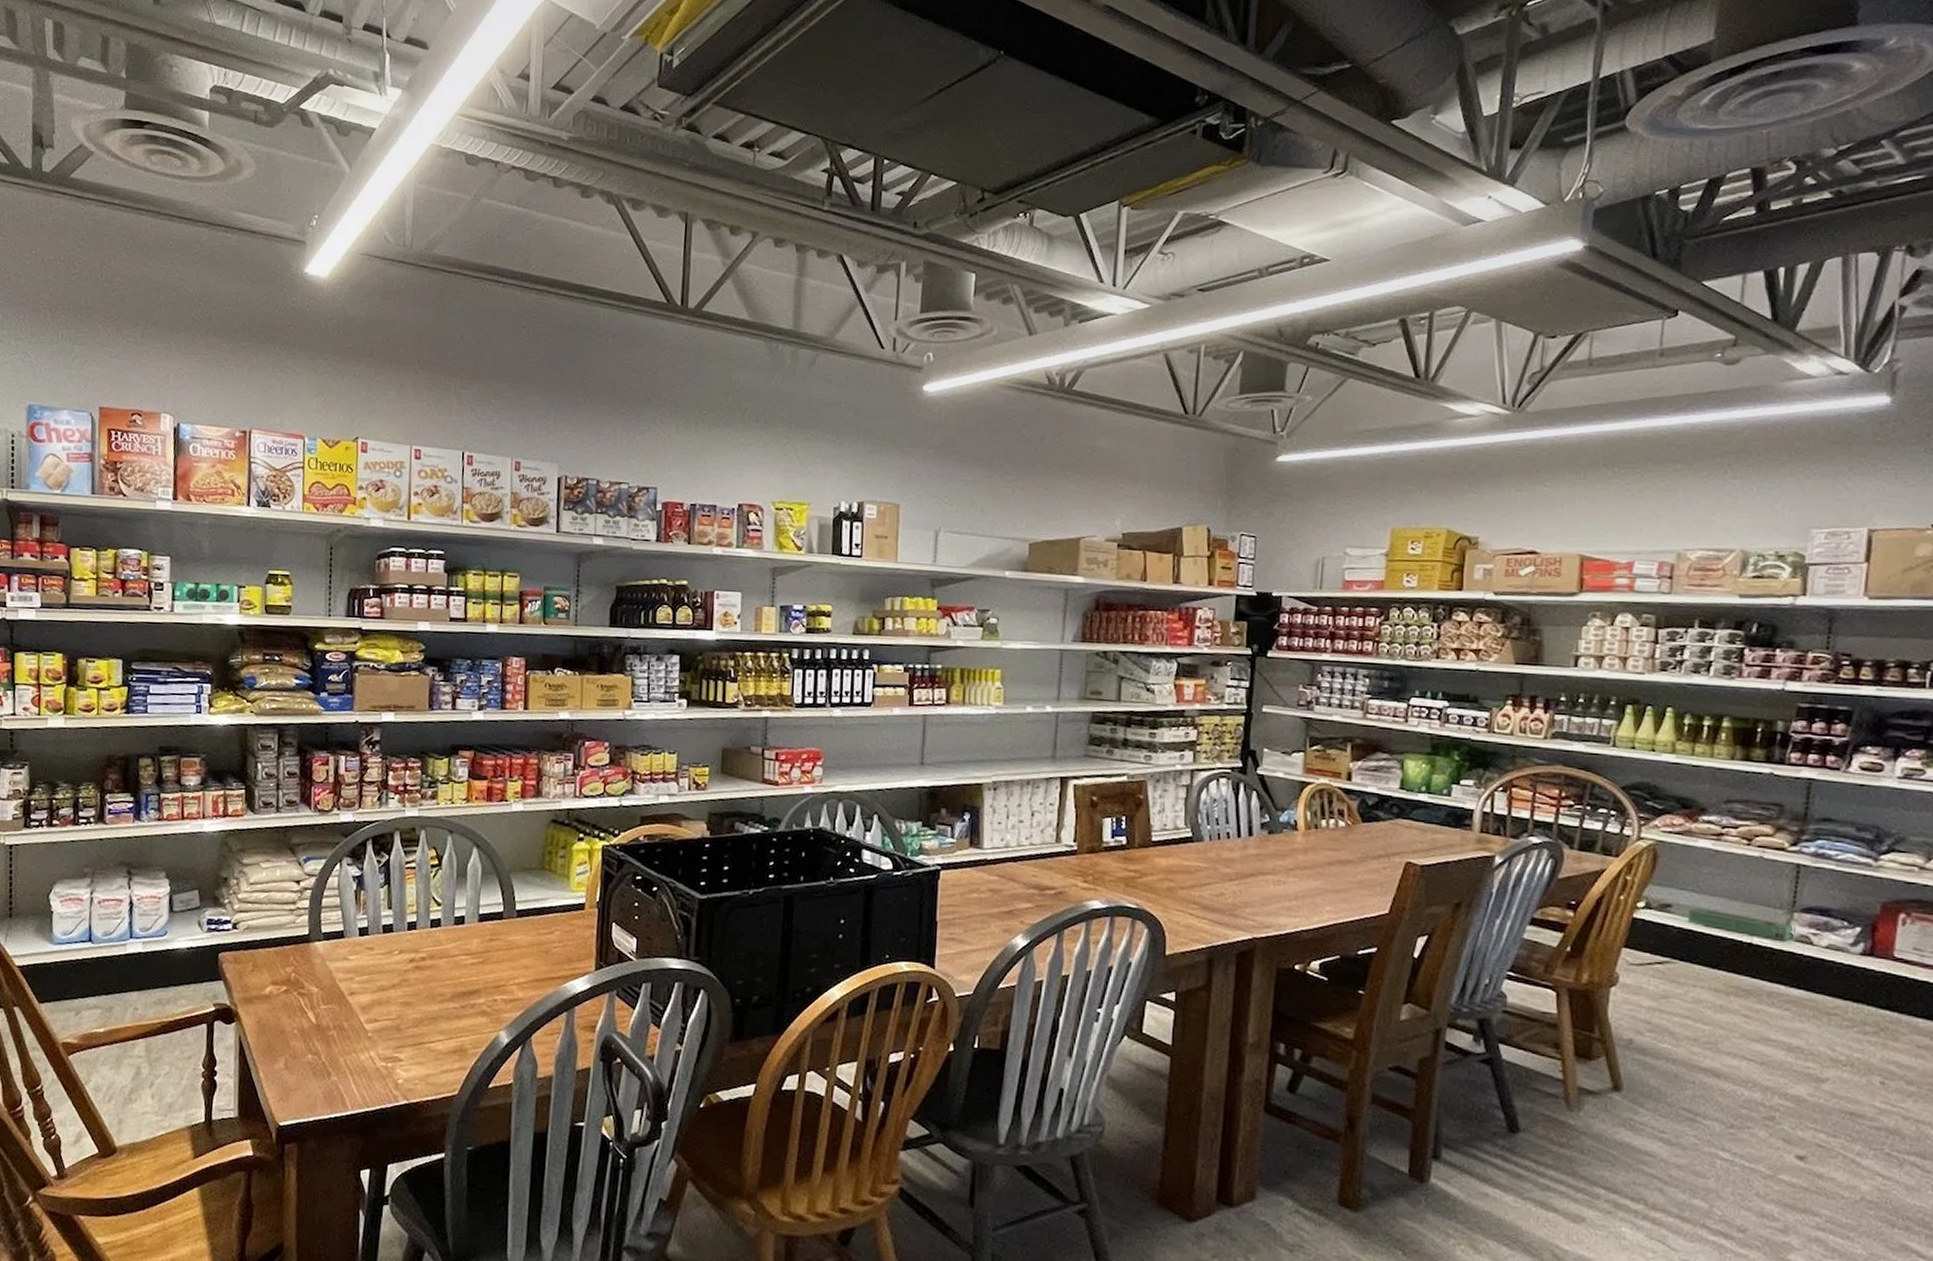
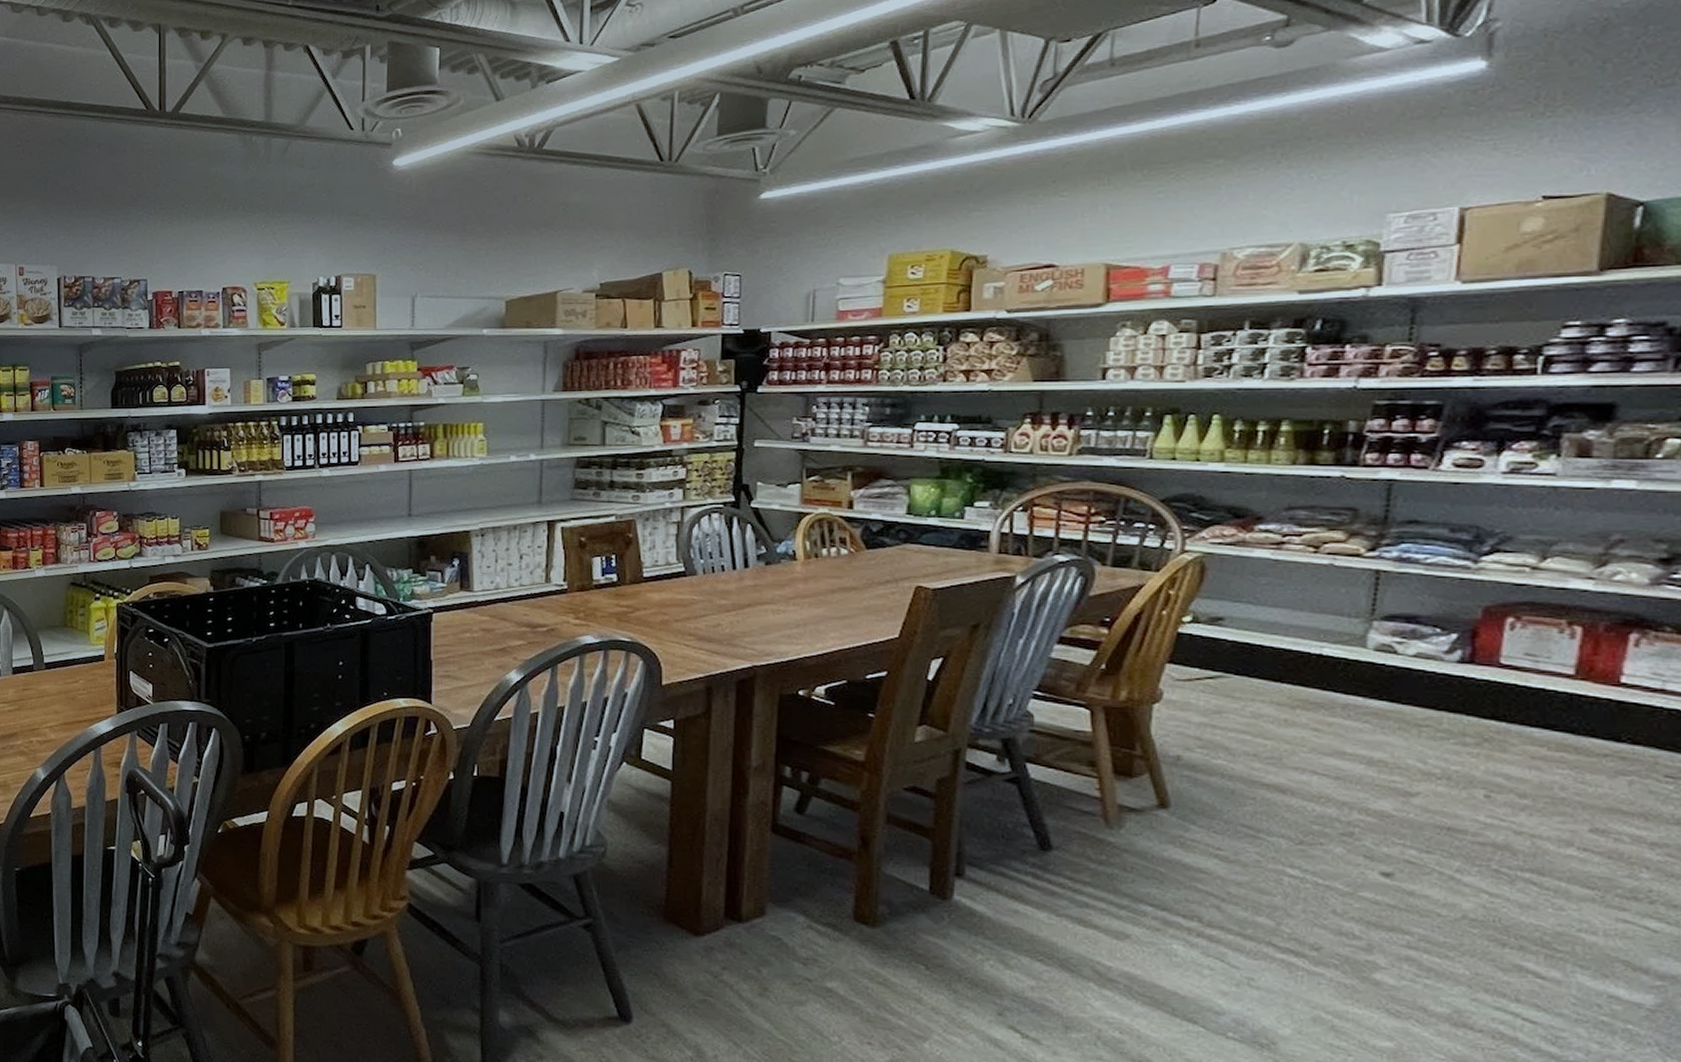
food package: present [1687,908,1795,941] -> none [1243,620,1375,651]

